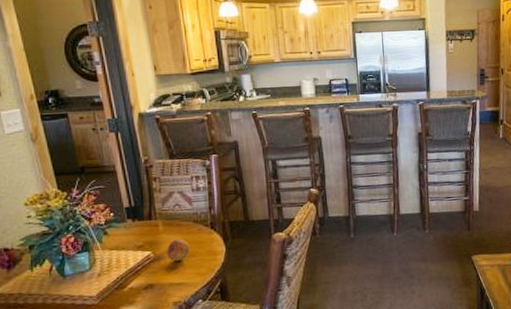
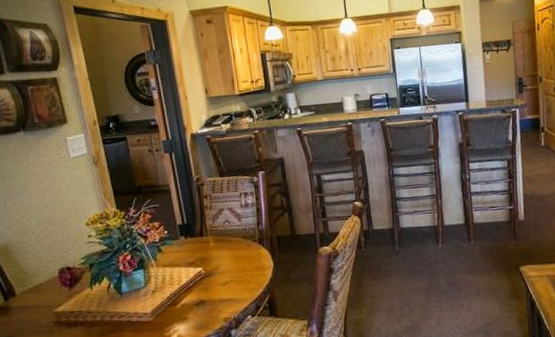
fruit: present [167,239,191,262] -> none [217,254,240,278]

